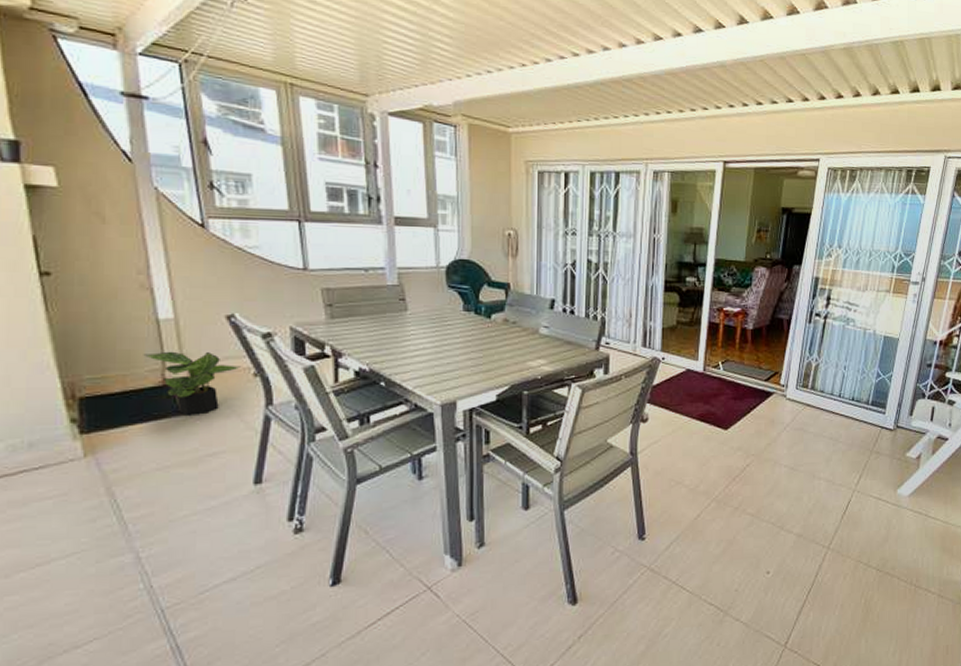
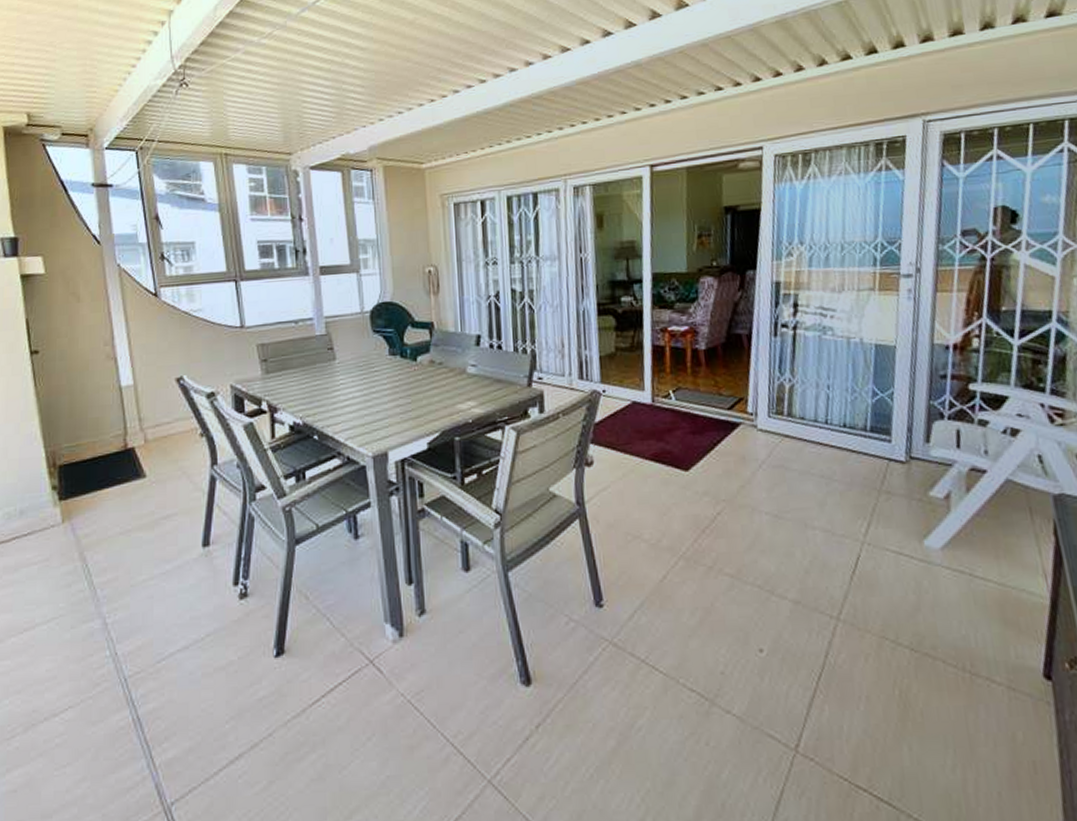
potted plant: present [143,351,242,417] -> none [109,415,190,480]

